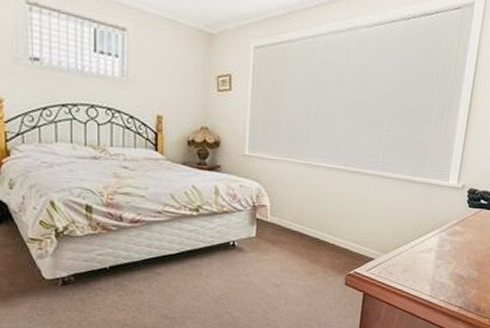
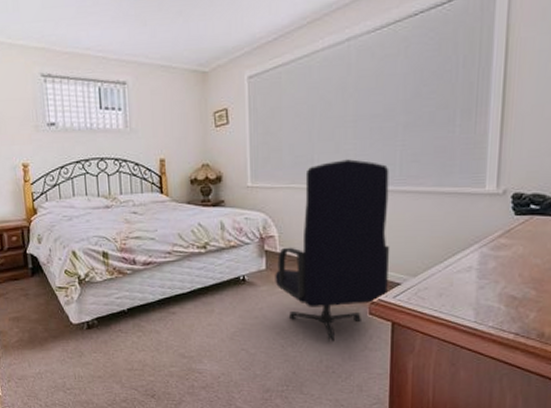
office chair: none [263,141,374,308] -> present [275,159,390,342]

